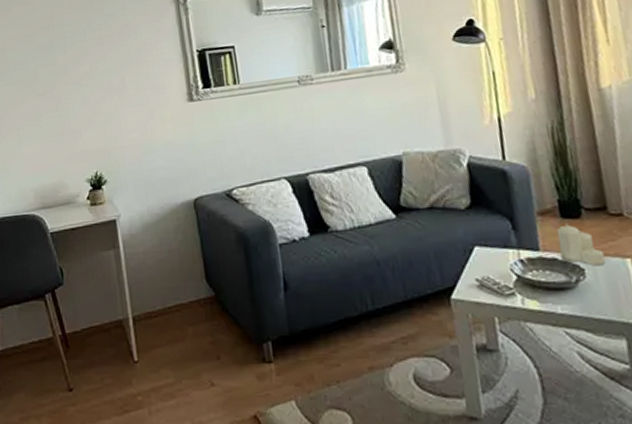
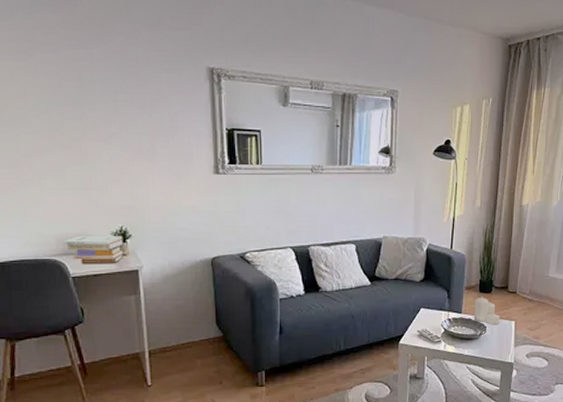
books: none [39,182,101,218] -> present [62,235,124,265]

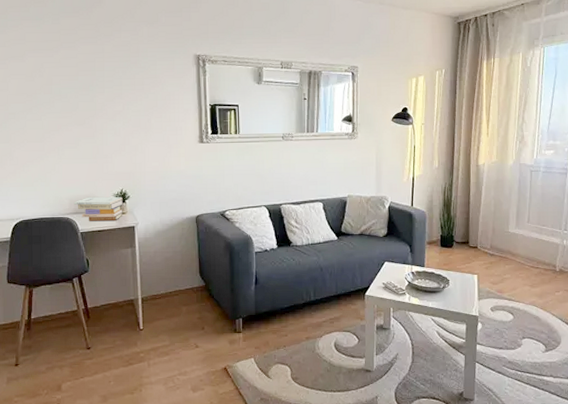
candle: present [474,295,500,325] -> none [437,250,463,279]

